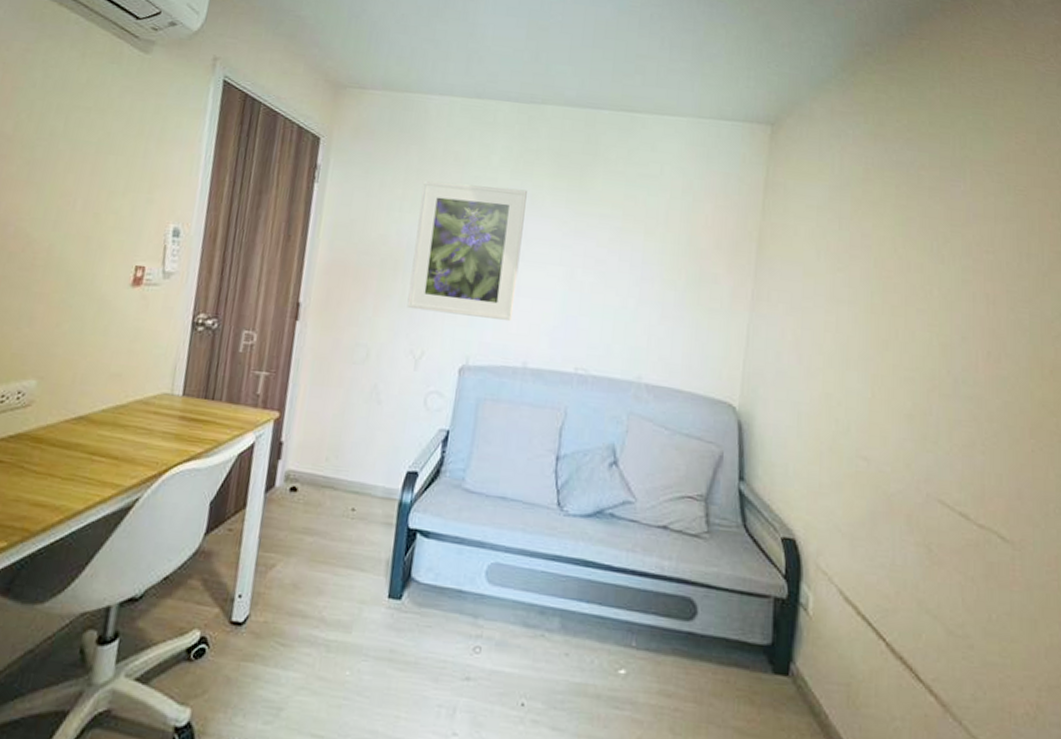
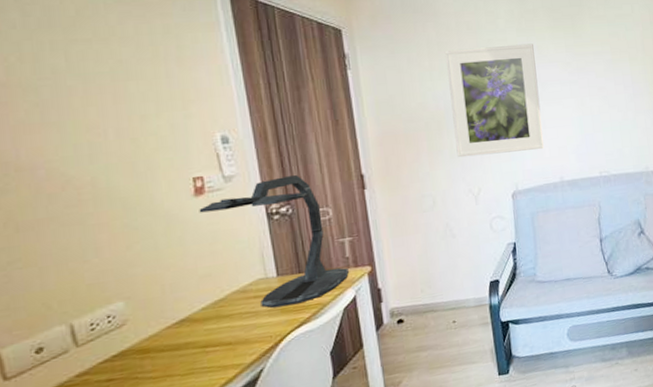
desk lamp: none [130,285,255,434] -> present [199,175,349,309]

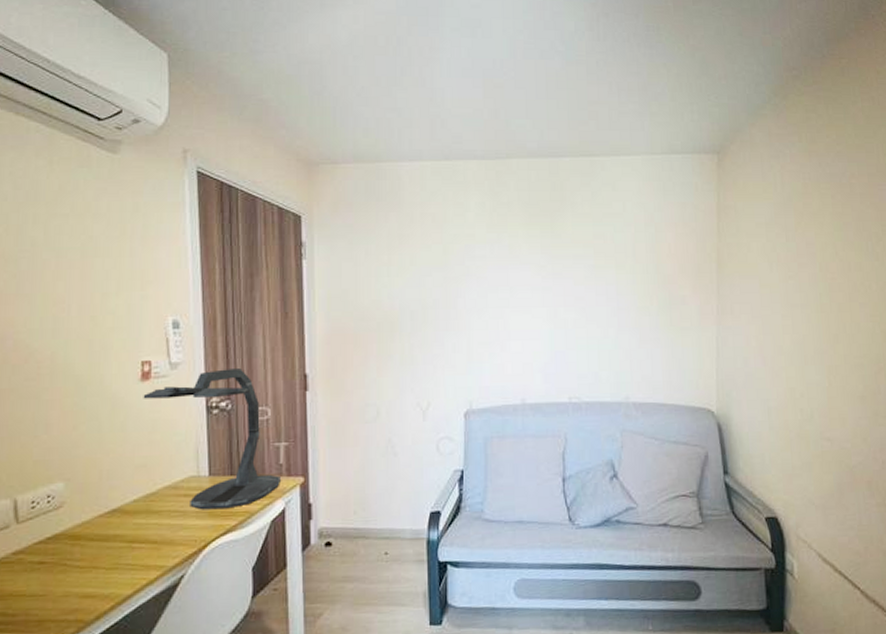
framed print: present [445,43,544,158] -> none [407,241,507,366]

